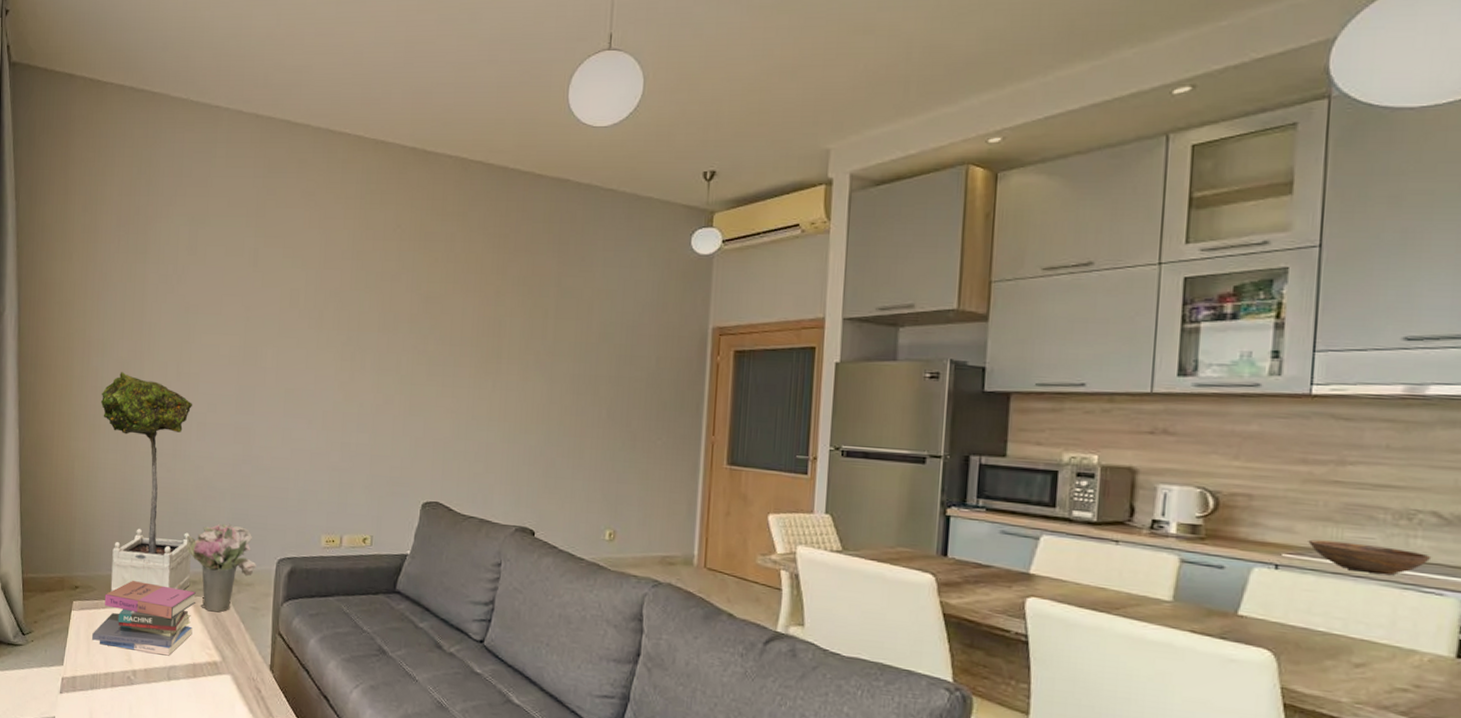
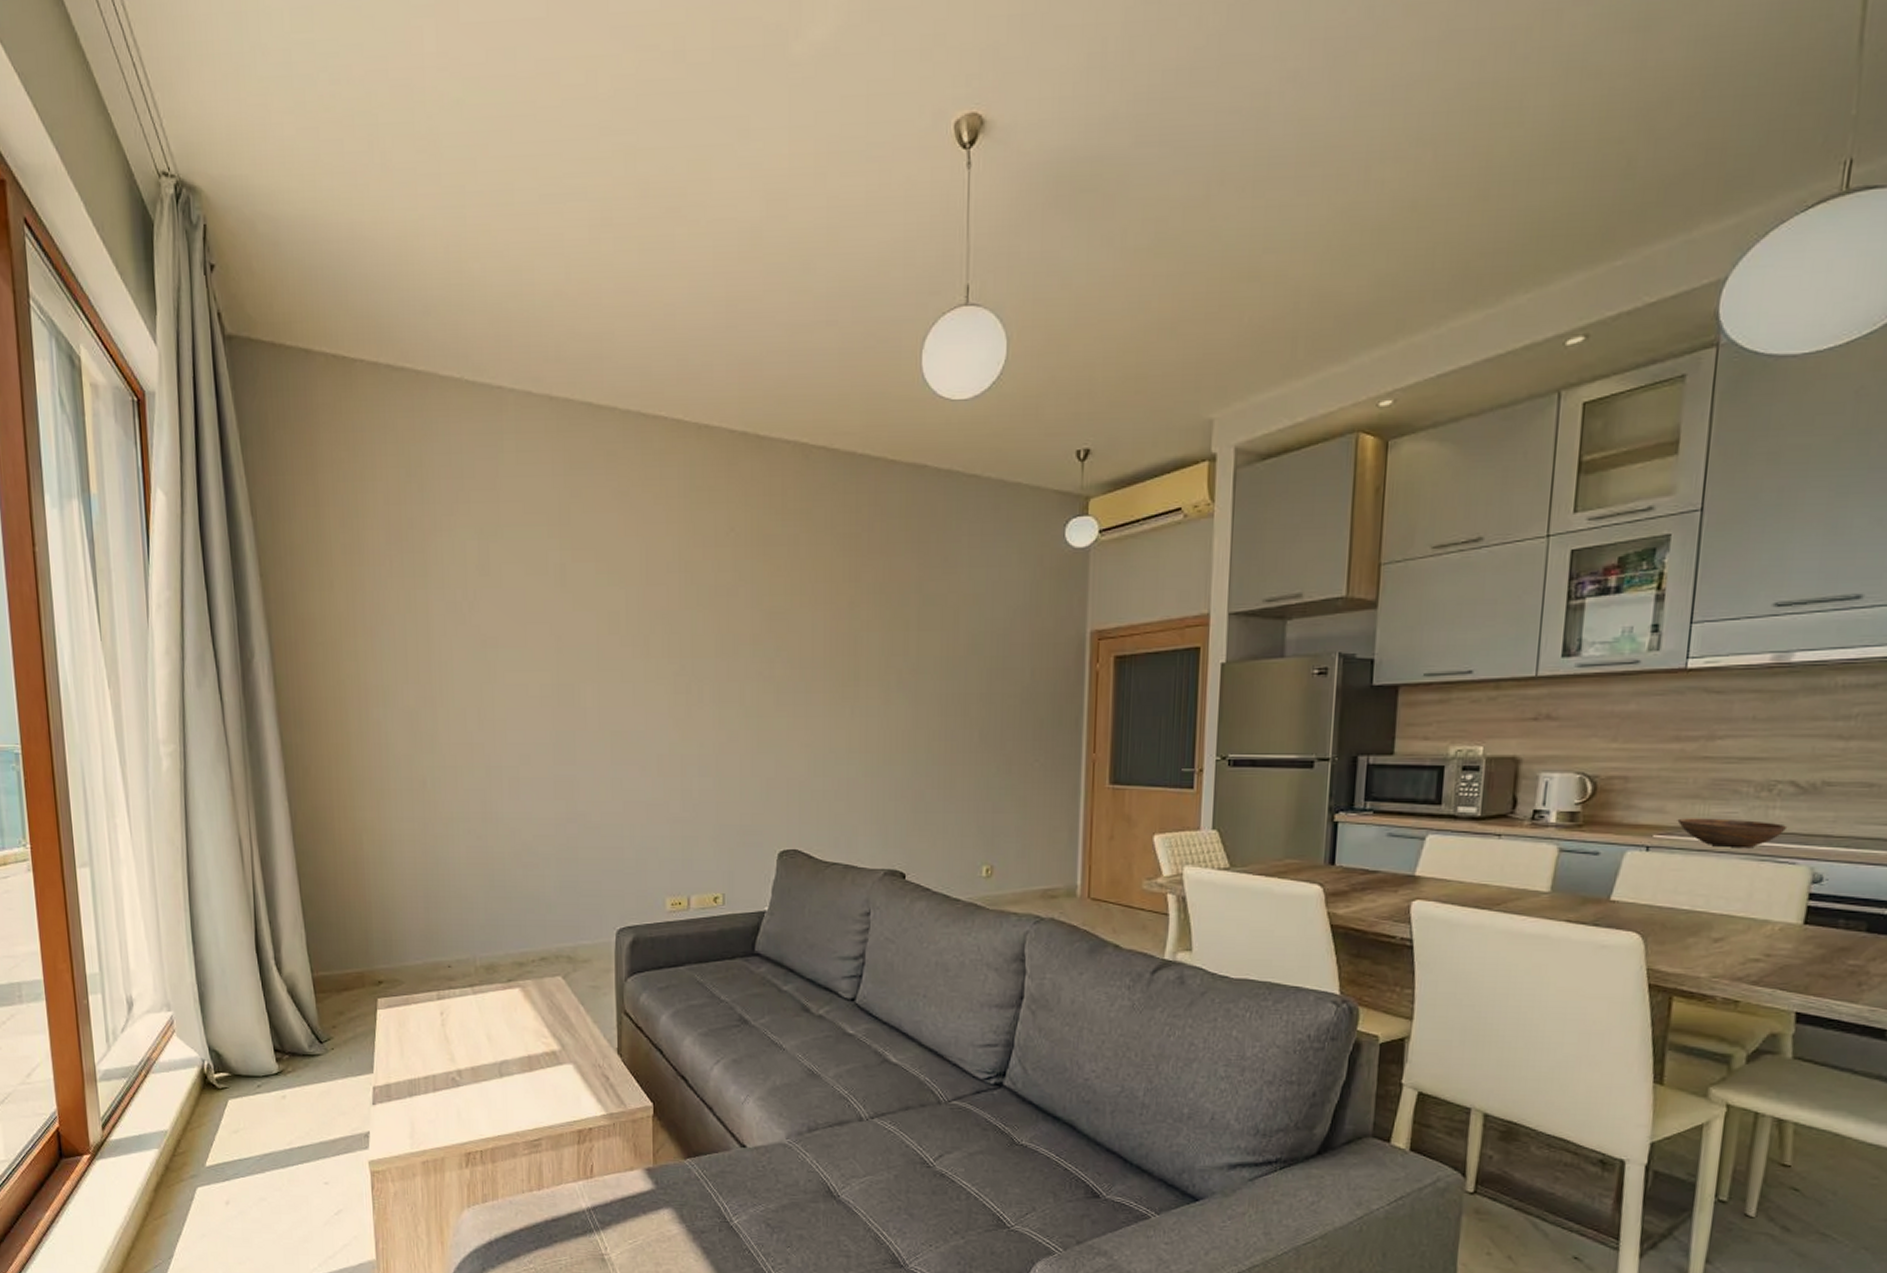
books: present [91,581,196,656] -> none [404,969,524,1050]
potted tree: present [100,372,193,592] -> none [387,724,517,983]
flower bouquet: present [187,523,258,612] -> none [508,893,594,996]

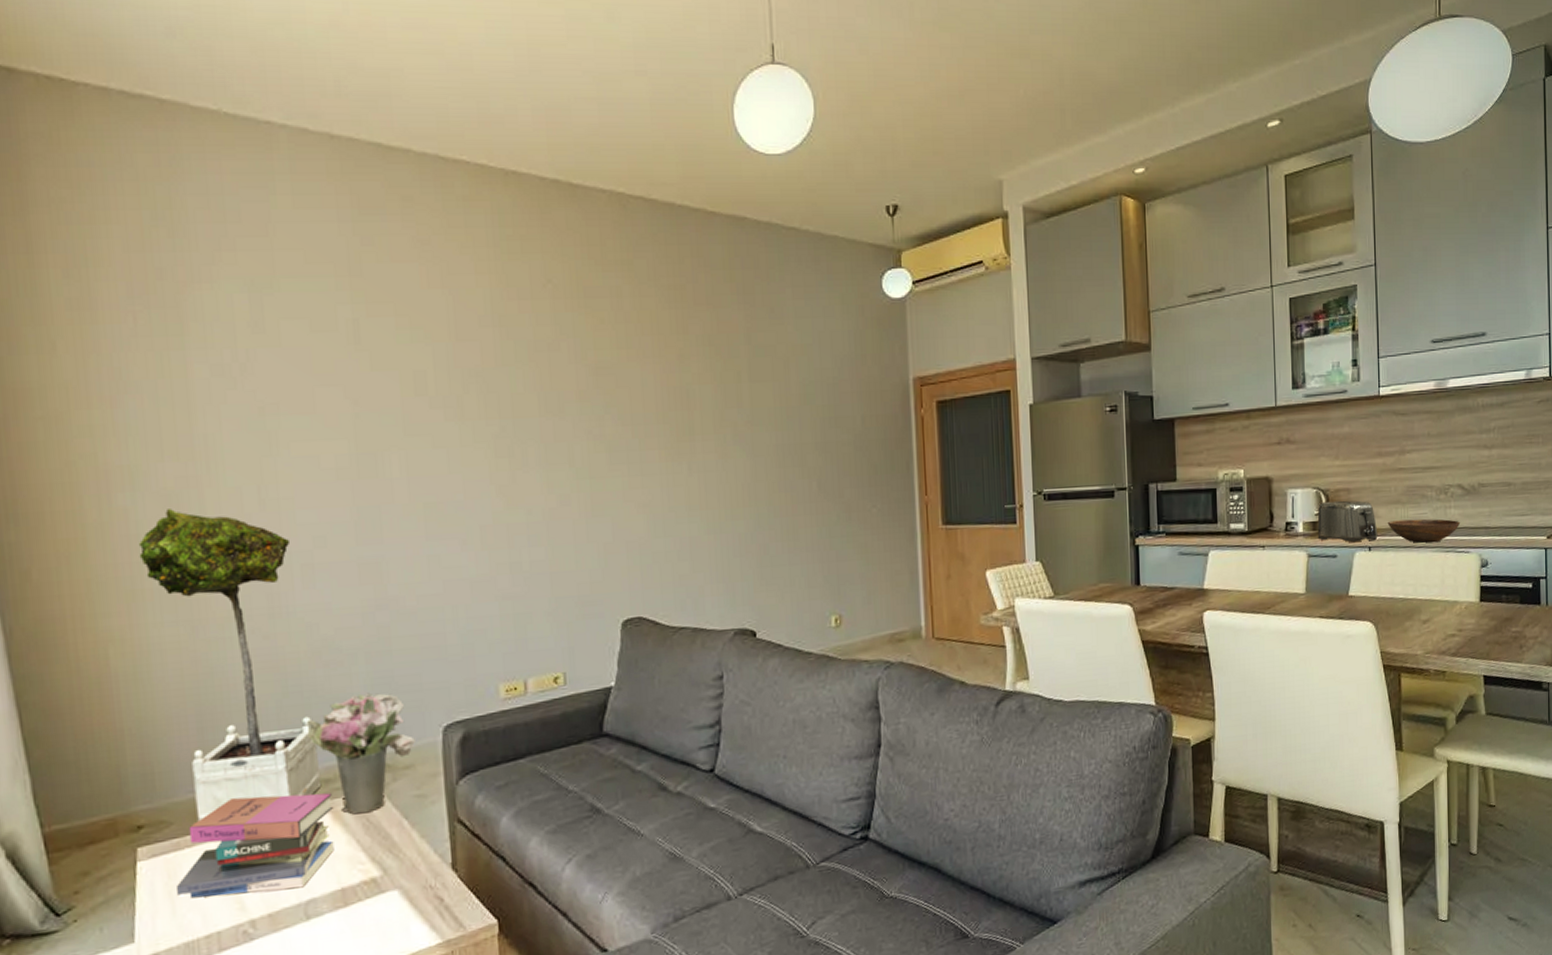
potted tree: none [387,724,517,983] -> present [138,509,322,821]
books: none [404,969,524,1050] -> present [175,793,334,899]
flower bouquet: none [508,893,594,996] -> present [308,692,417,815]
toaster: none [1575,789,1663,840] -> present [1317,500,1378,543]

